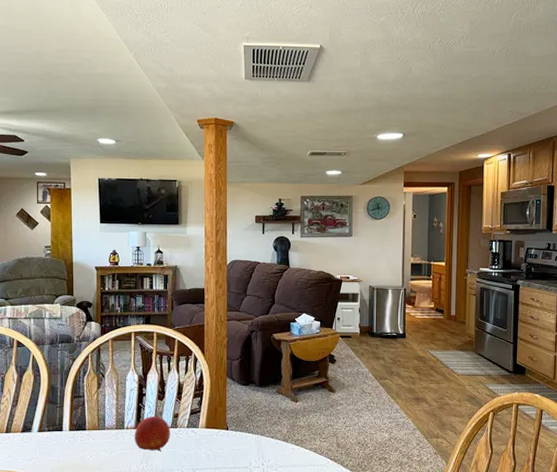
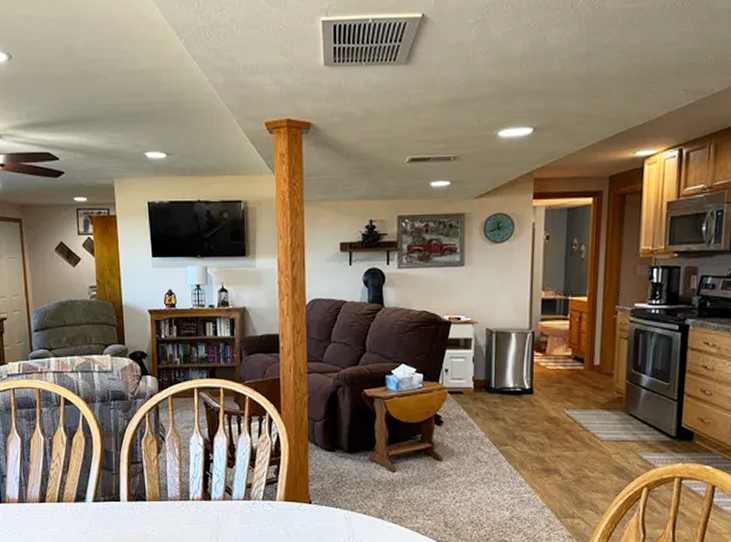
fruit: present [134,416,171,452] -> none [201,485,244,527]

